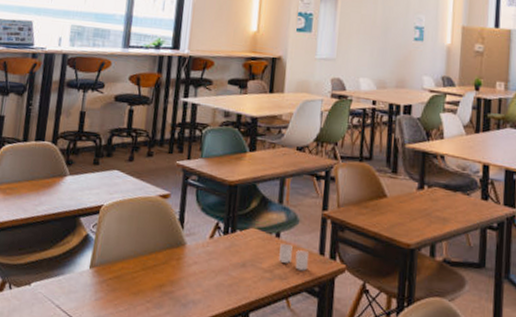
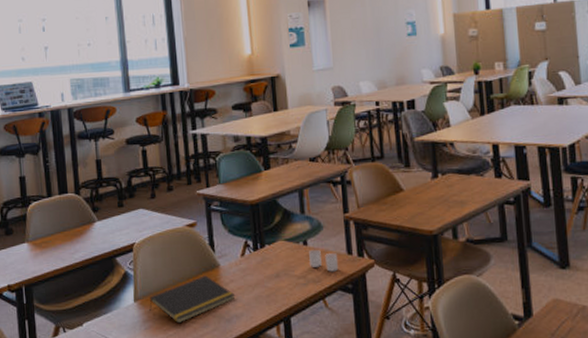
notepad: none [104,252,197,300] -> present [149,275,236,324]

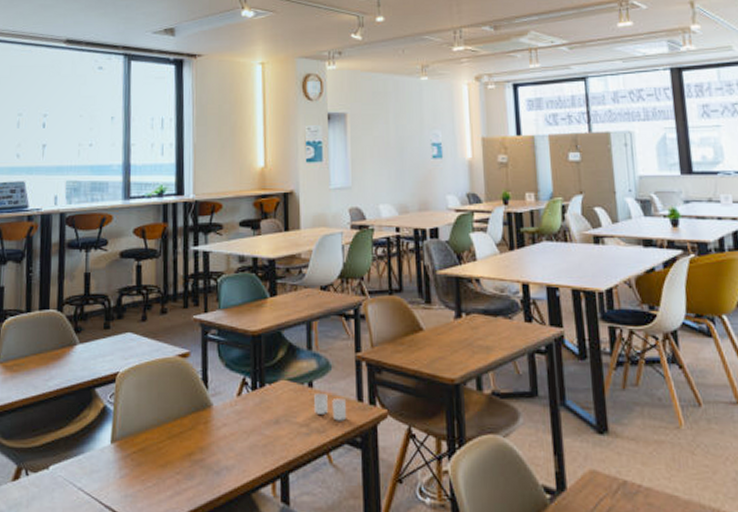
notepad: present [149,275,236,324] -> none [128,416,228,473]

